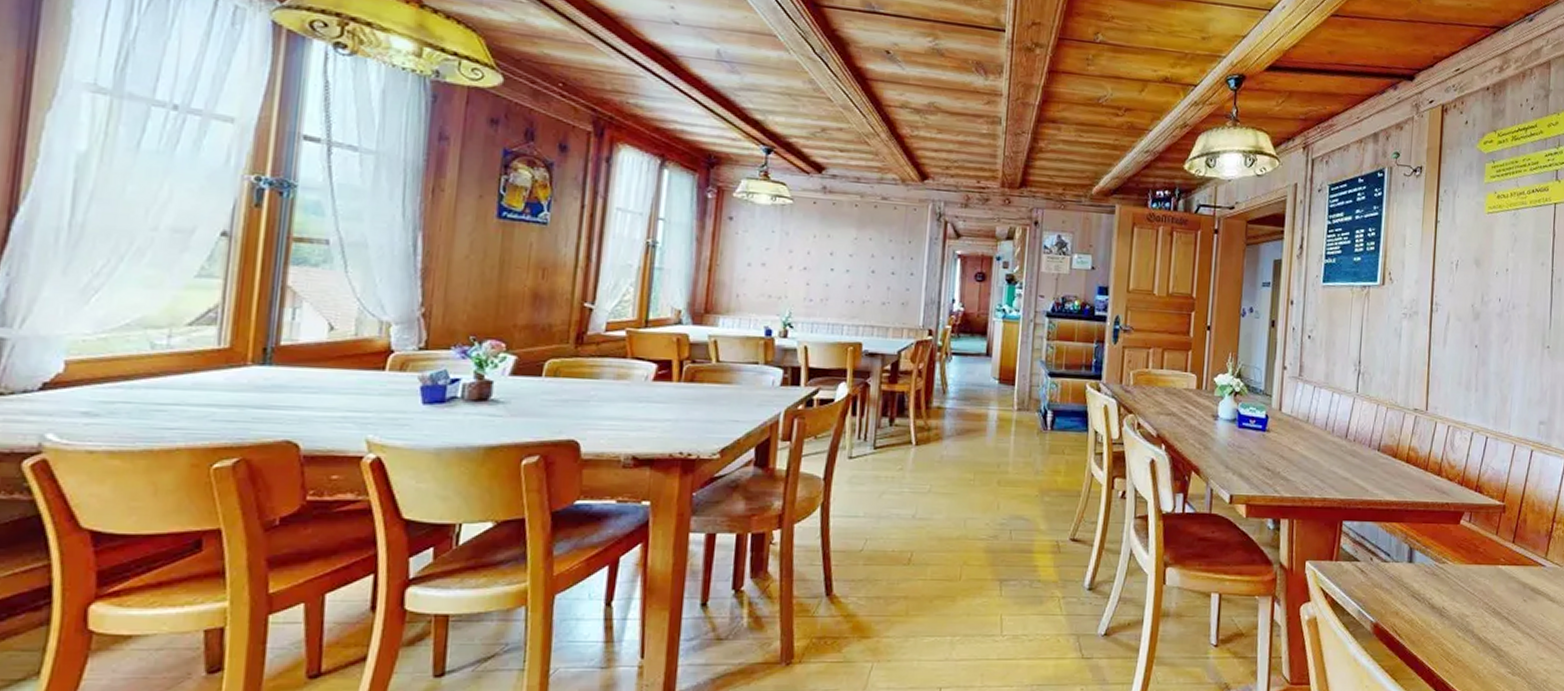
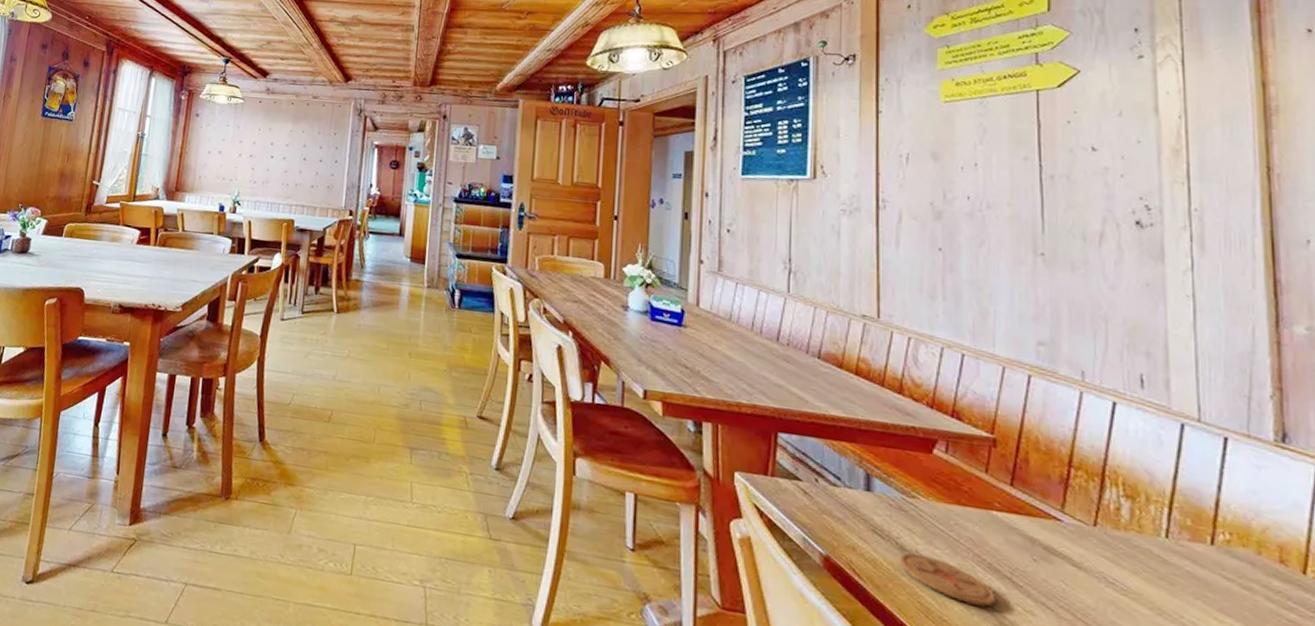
coaster: none [1430,609,1496,644] -> present [899,553,996,607]

